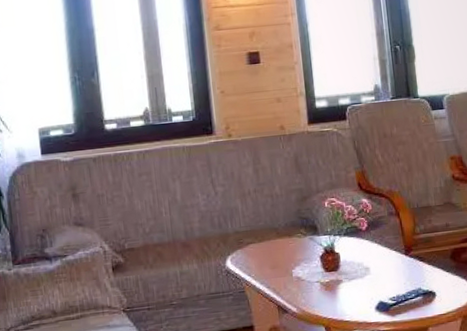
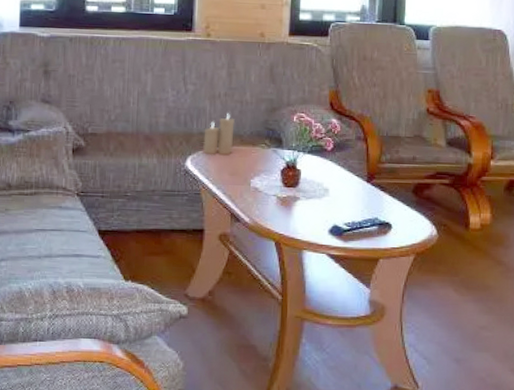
candle: none [239,208,270,254] -> present [203,113,235,156]

